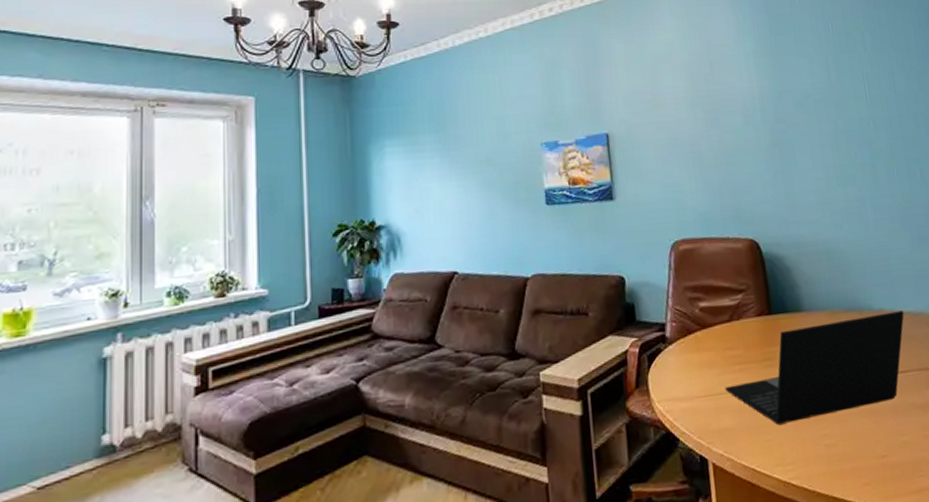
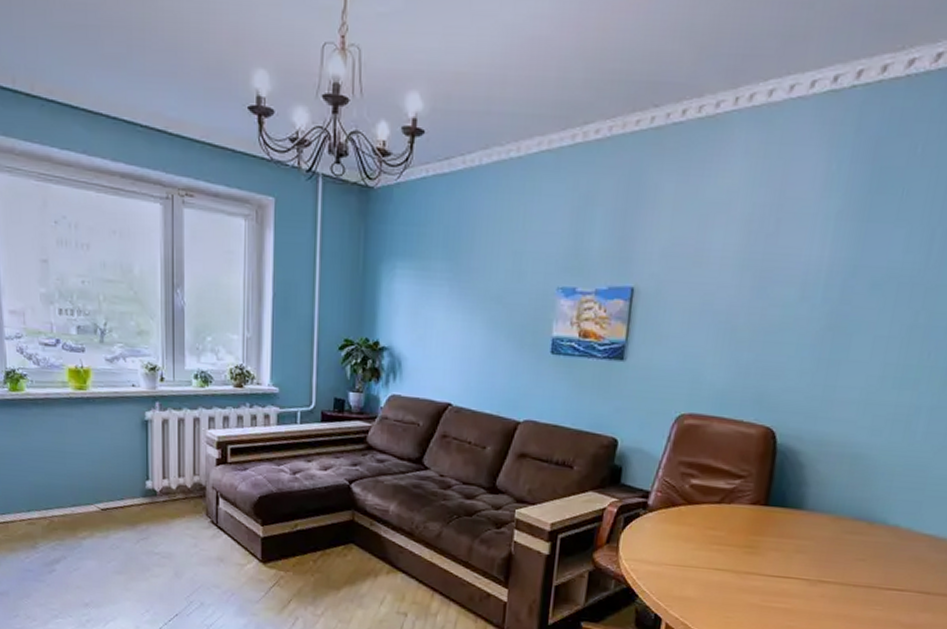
laptop: present [724,310,904,425] -> none [696,523,923,613]

